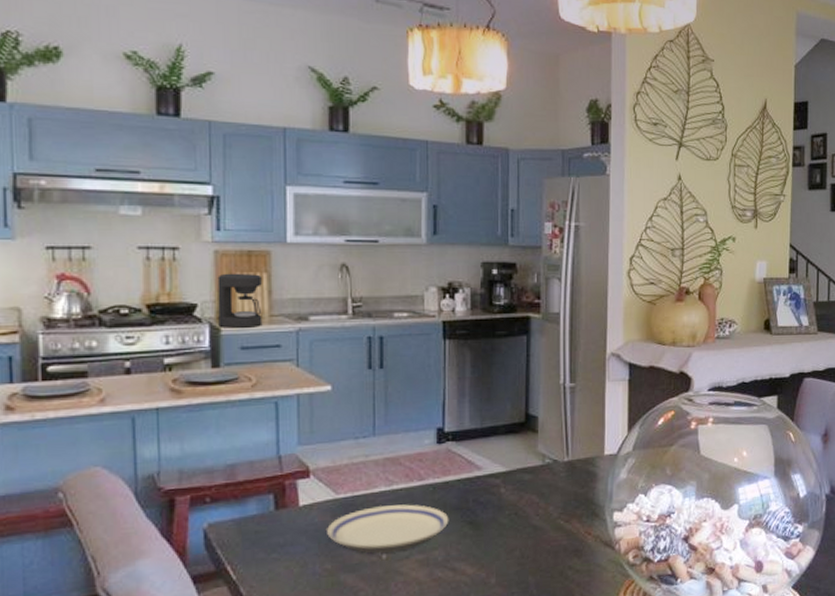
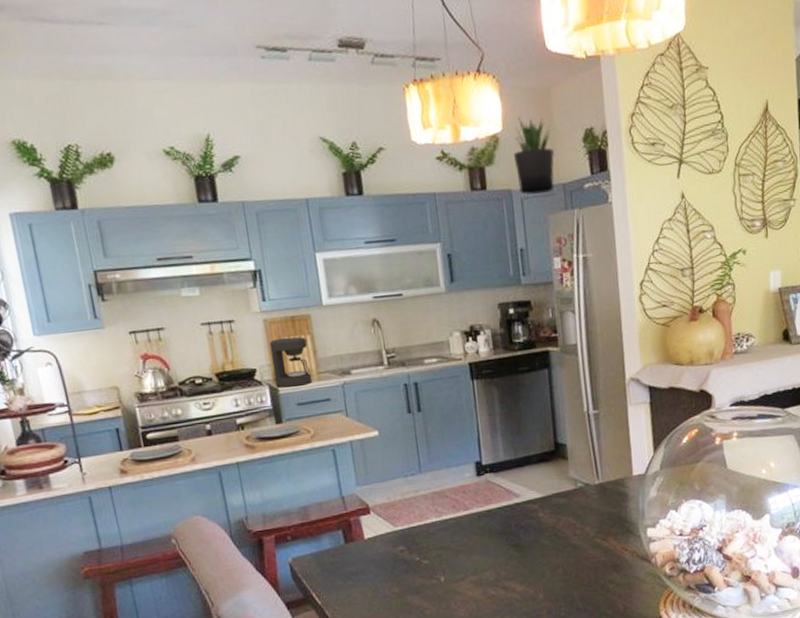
plate: present [327,504,449,553] -> none [390,532,496,577]
planter: none [514,76,556,156] -> present [513,115,555,195]

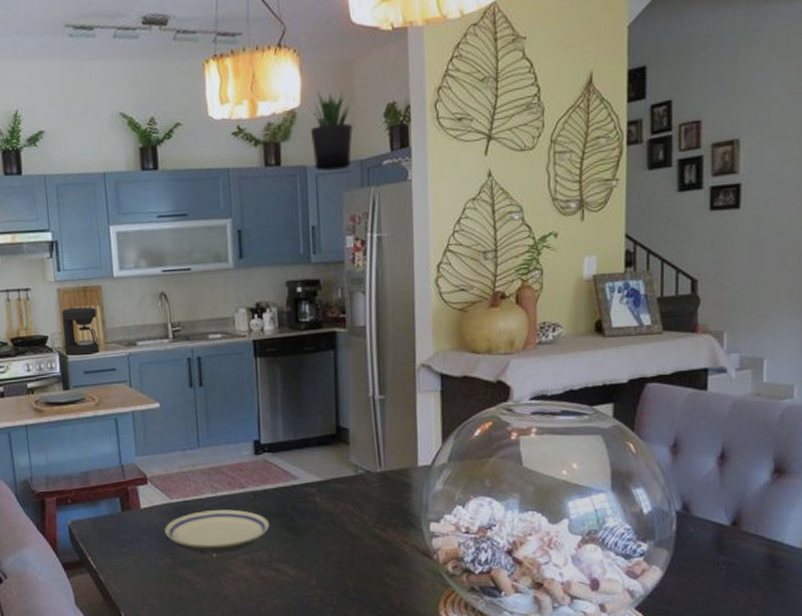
plate: none [390,532,496,577] -> present [165,509,270,552]

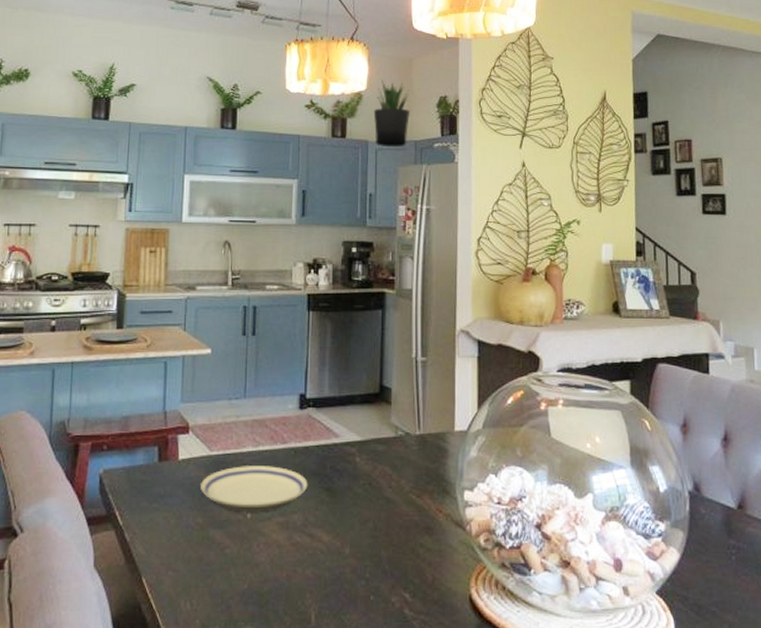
coffee maker: present [61,307,100,356] -> none [124,247,161,296]

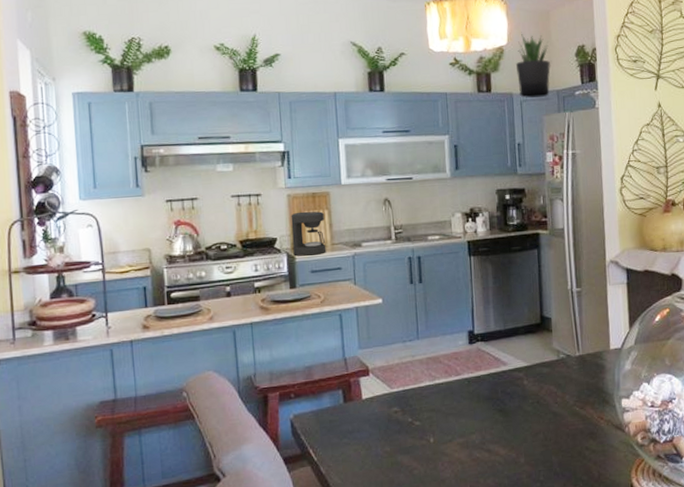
coffee maker: none [124,247,161,296] -> present [291,211,327,257]
plate: present [201,466,308,513] -> none [385,396,483,438]

